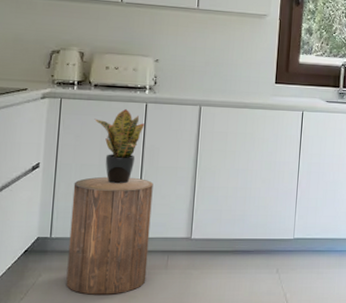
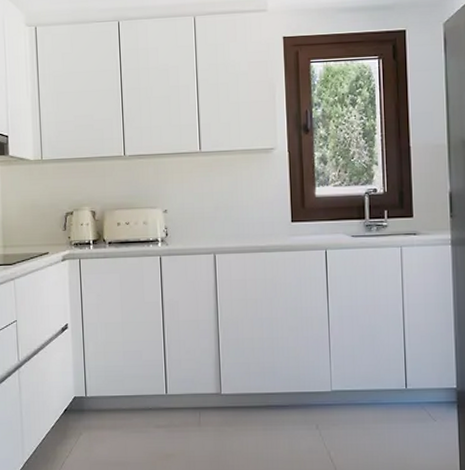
stool: present [66,176,153,295] -> none [101,333,181,453]
potted plant: present [94,109,144,184] -> none [112,264,161,341]

